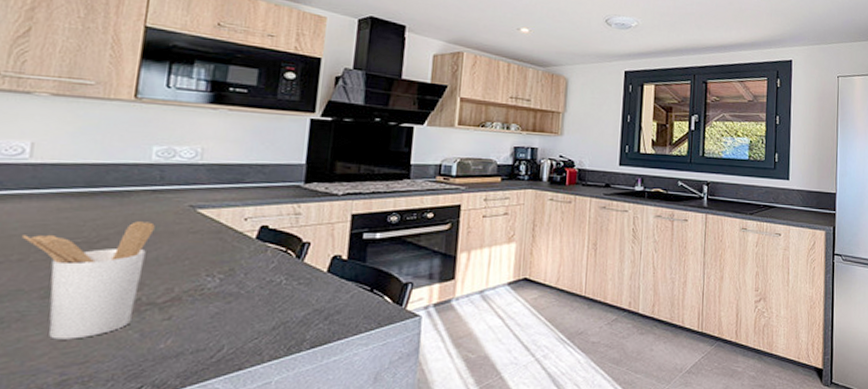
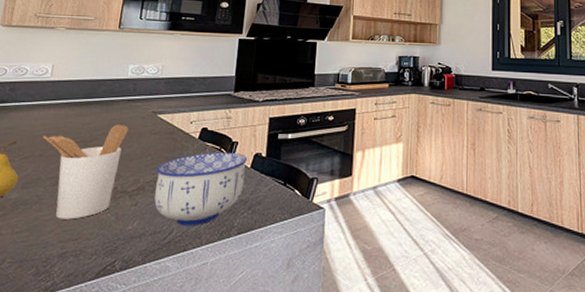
bowl: none [196,254,322,341] -> present [154,152,247,226]

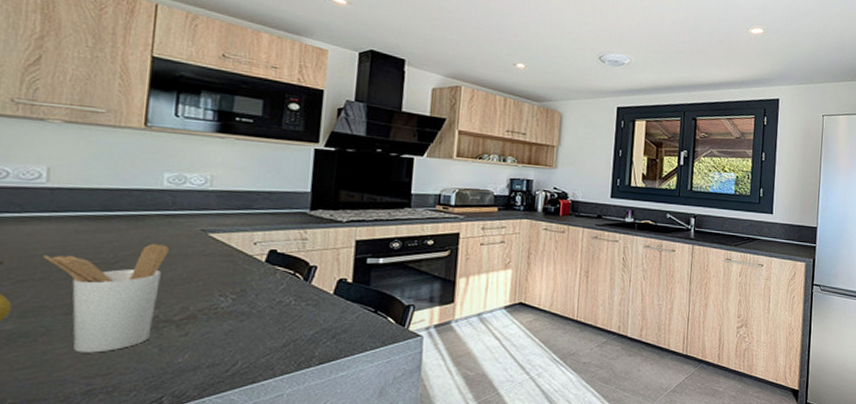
bowl: present [154,152,247,226] -> none [210,277,329,357]

